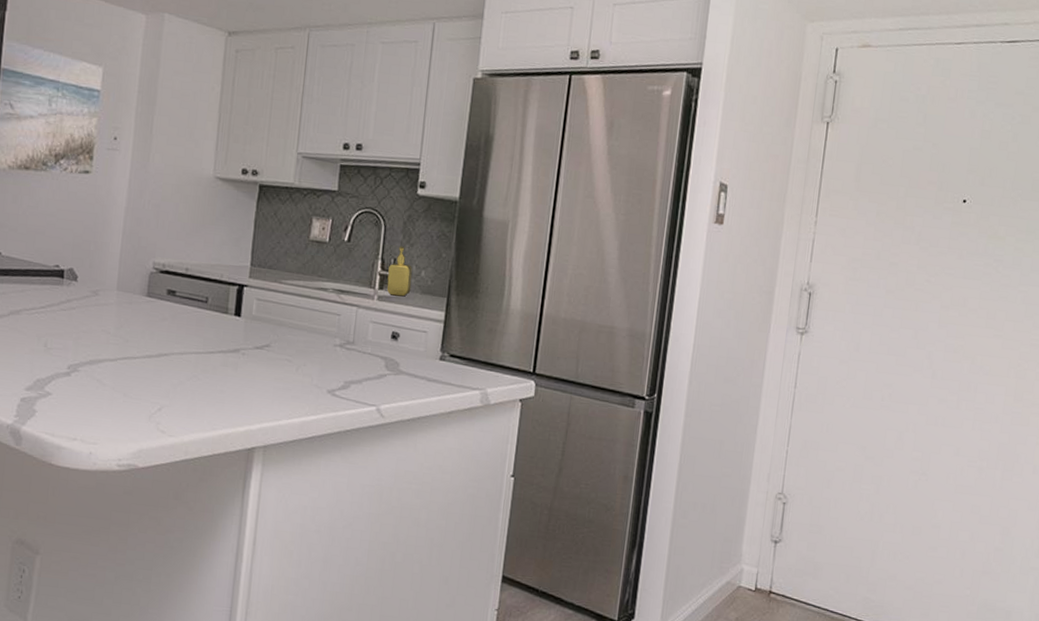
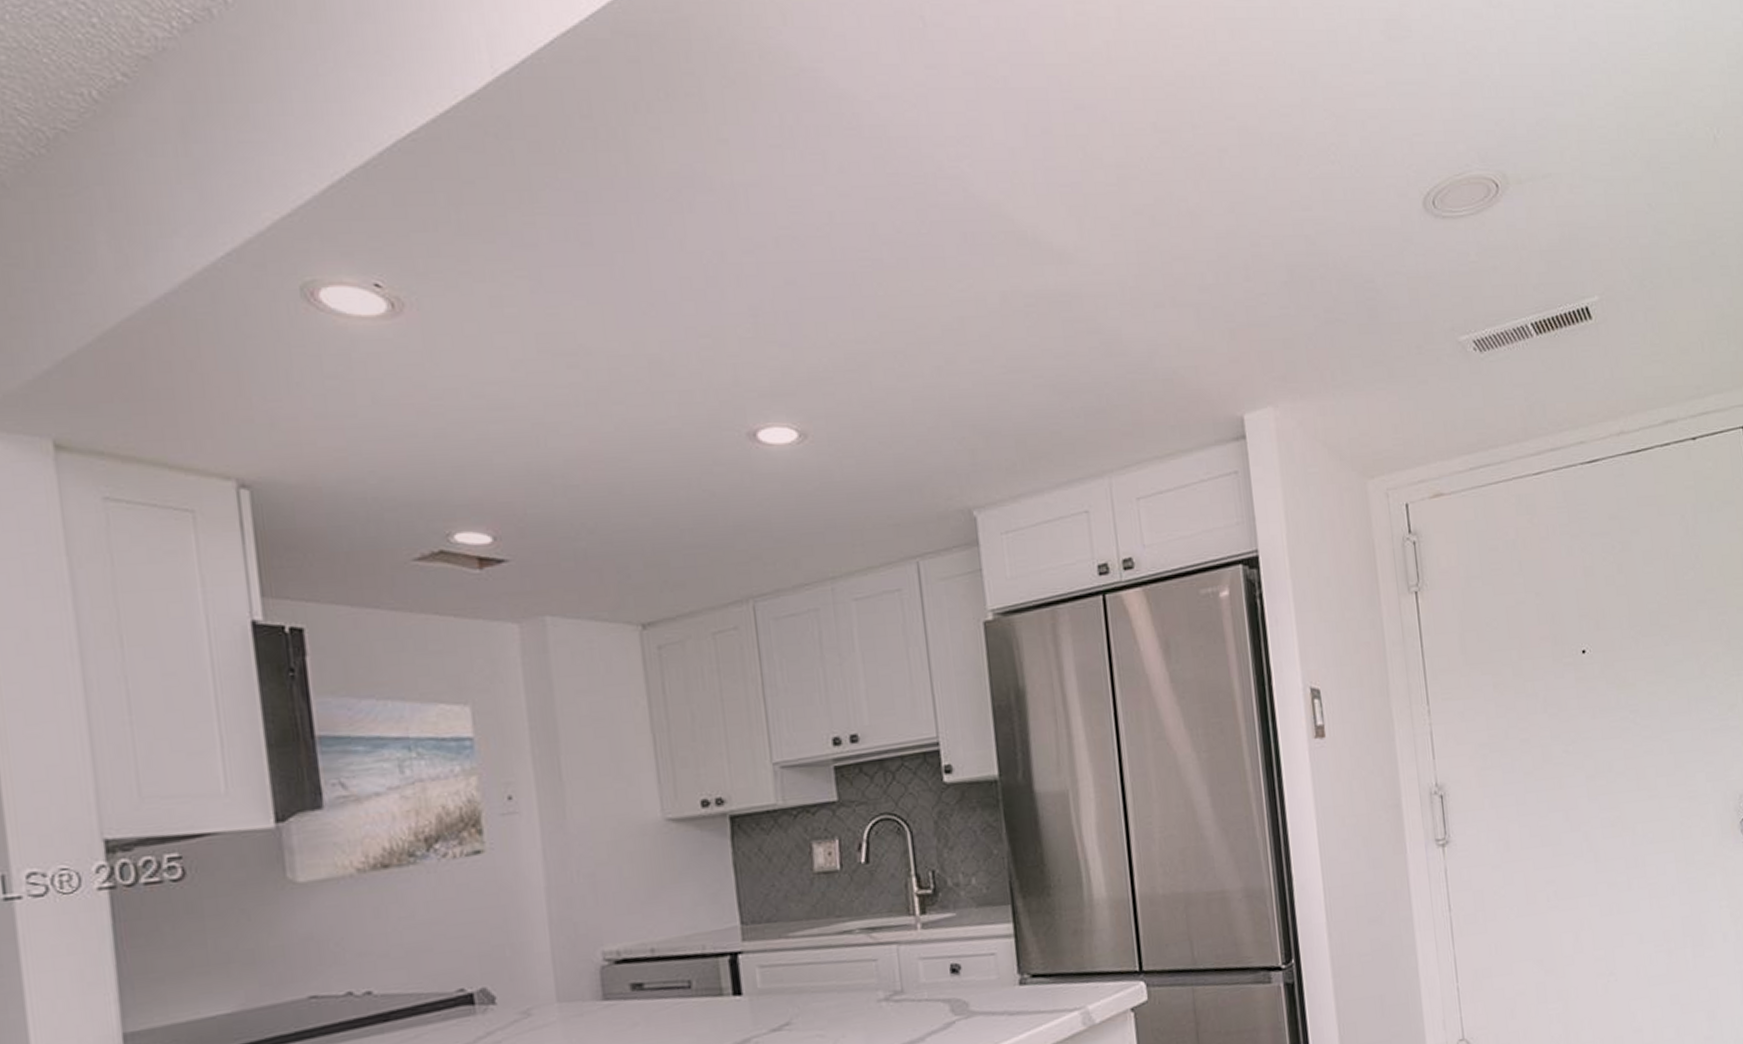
soap dispenser: present [386,246,412,297] -> none [927,852,963,919]

